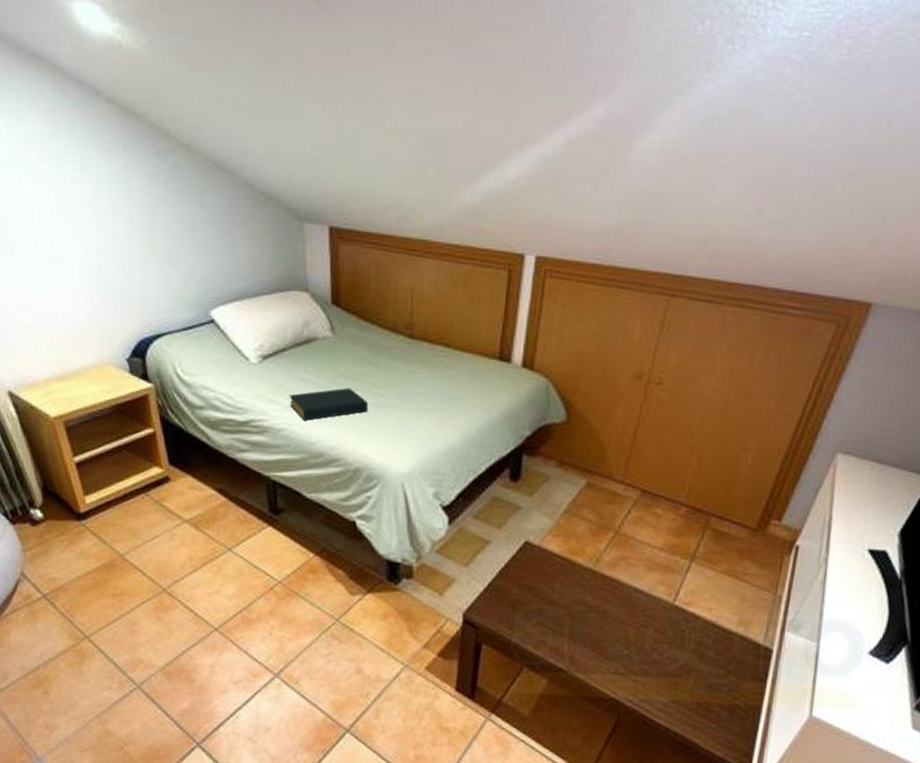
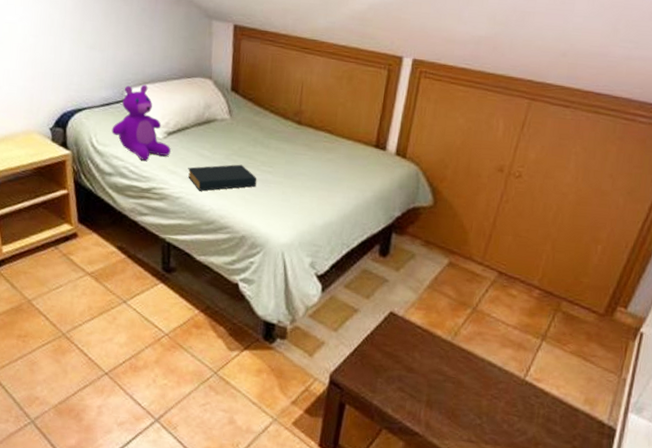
teddy bear: none [198,302,268,390] -> present [111,84,171,161]

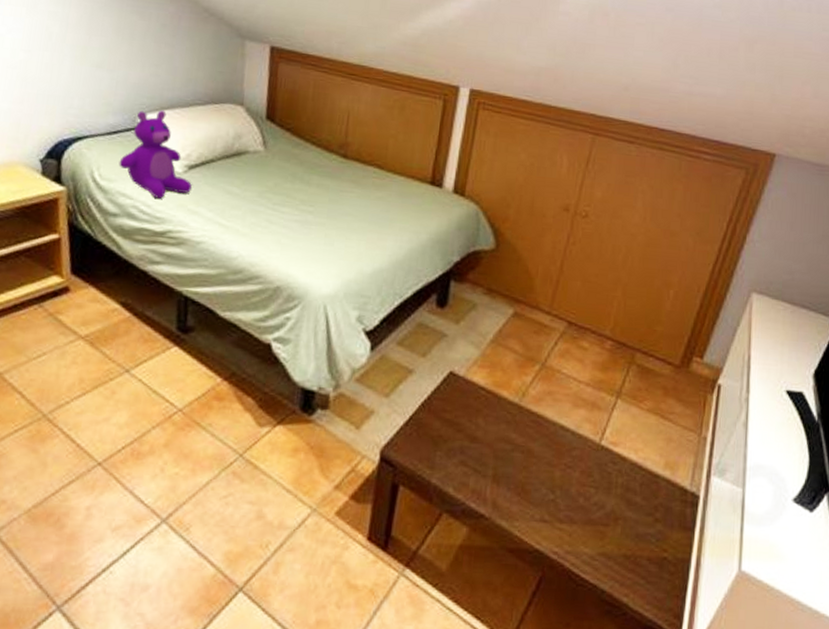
hardback book: present [188,164,257,191] -> none [212,203,296,235]

